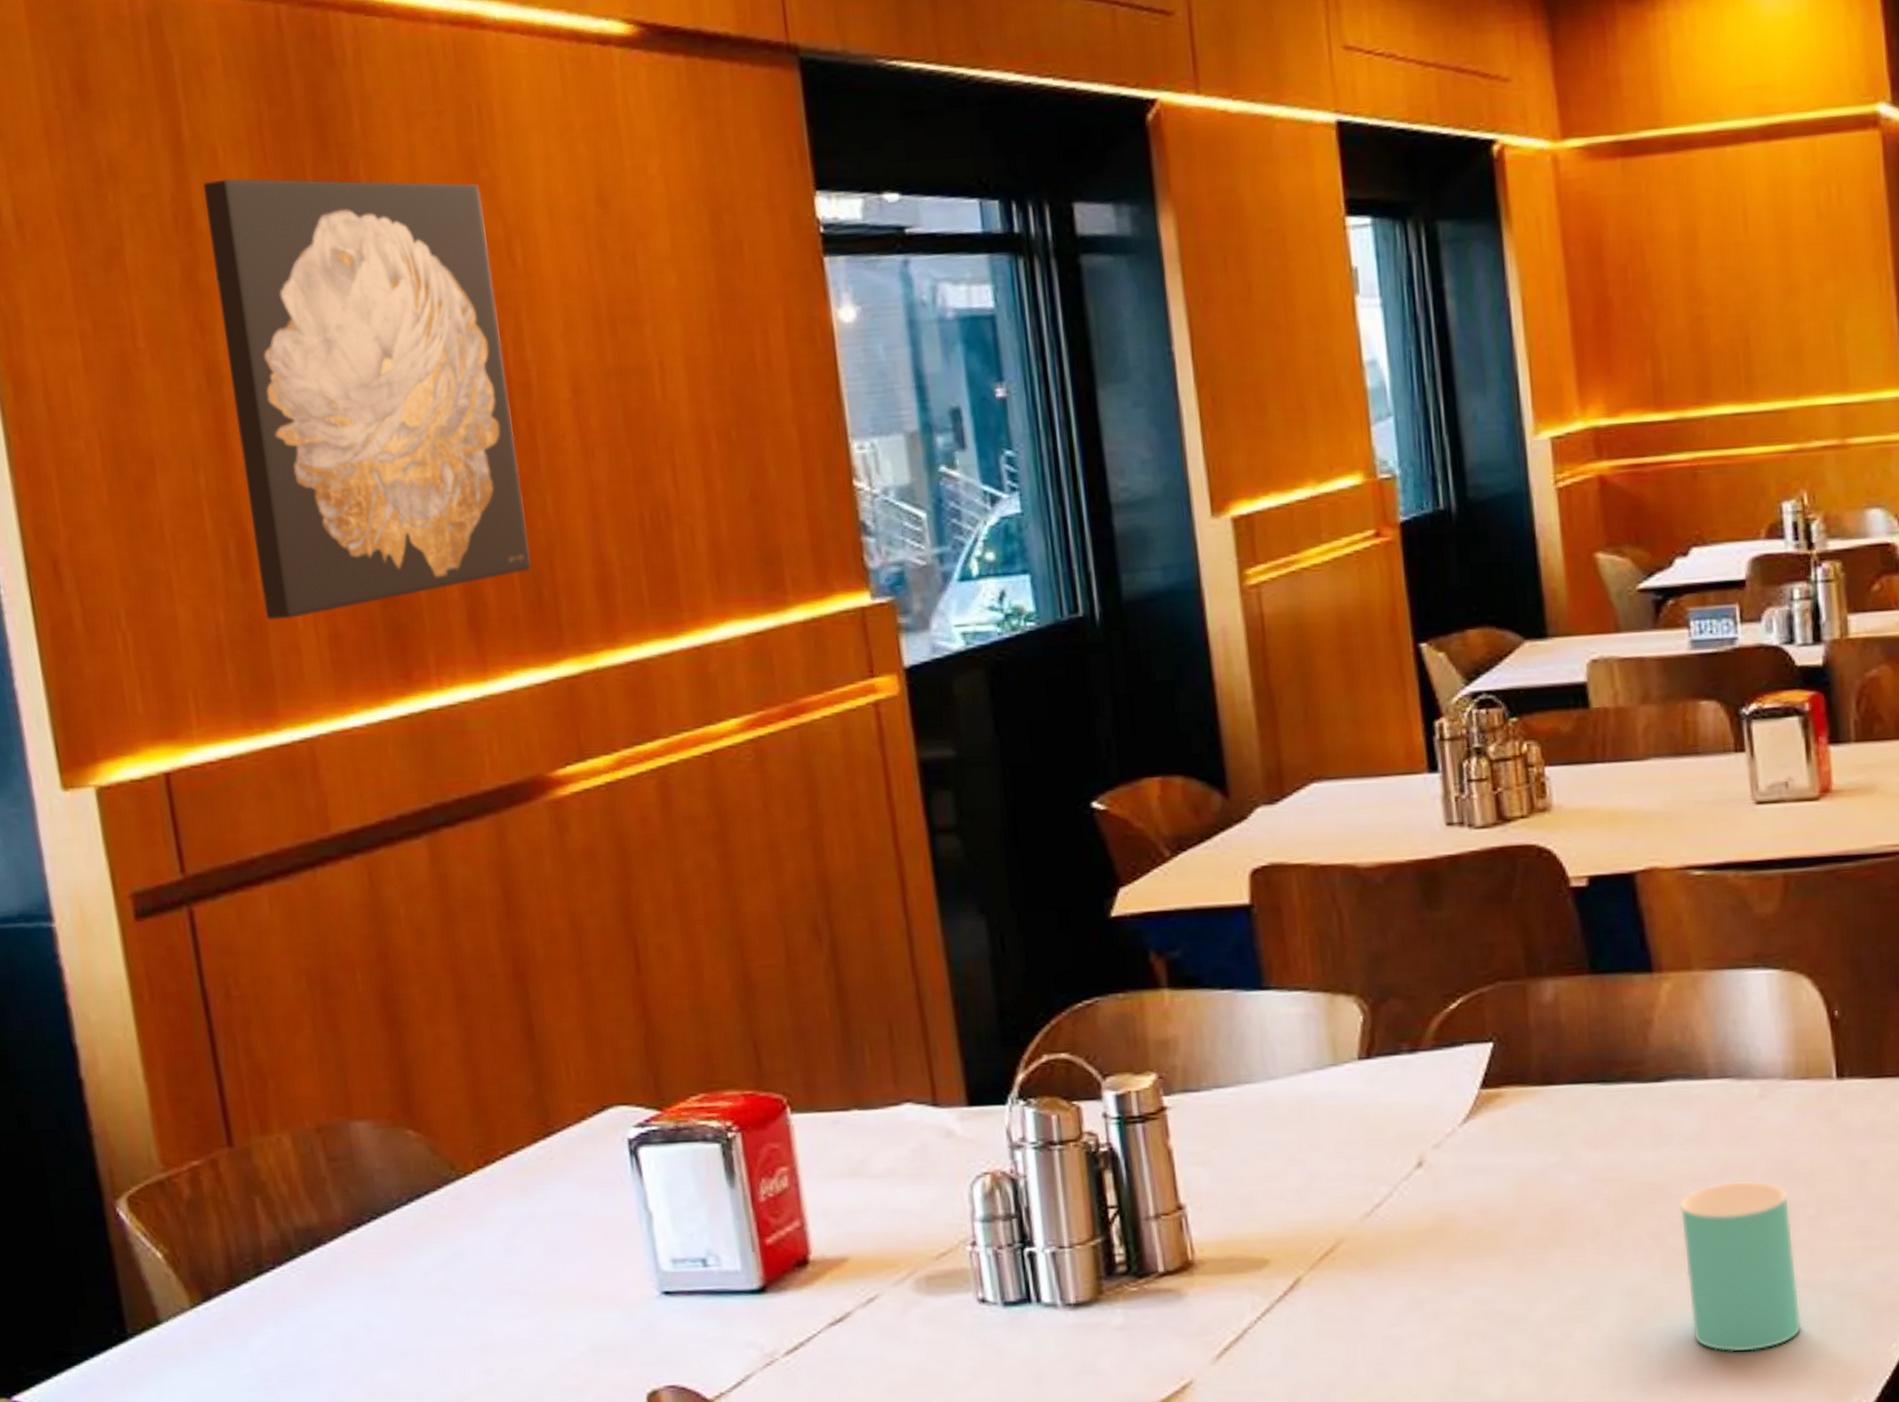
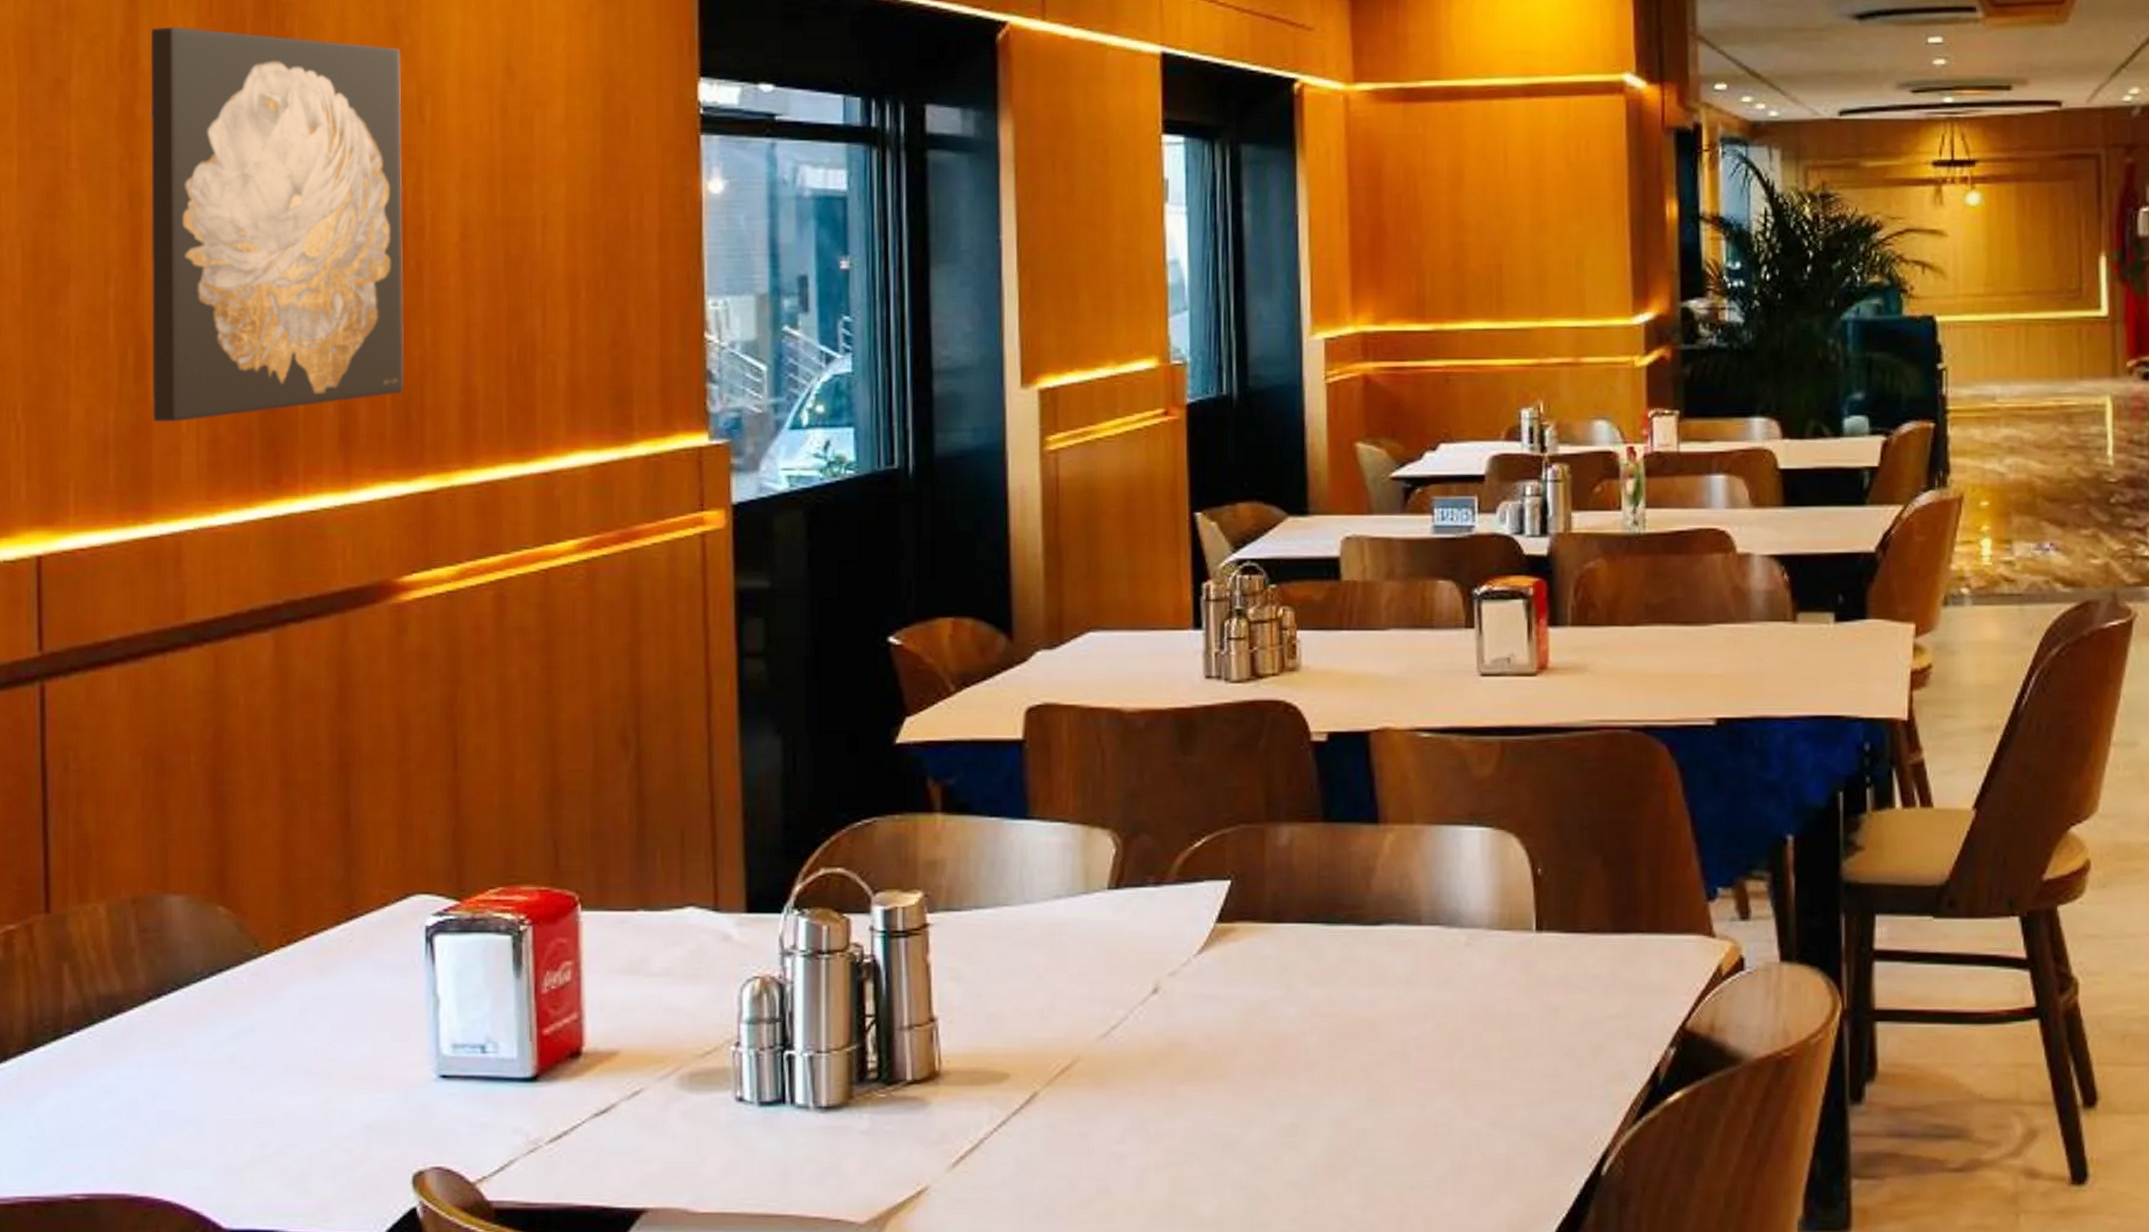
cup: present [1679,1180,1802,1352] -> none [1387,1022,1490,1184]

